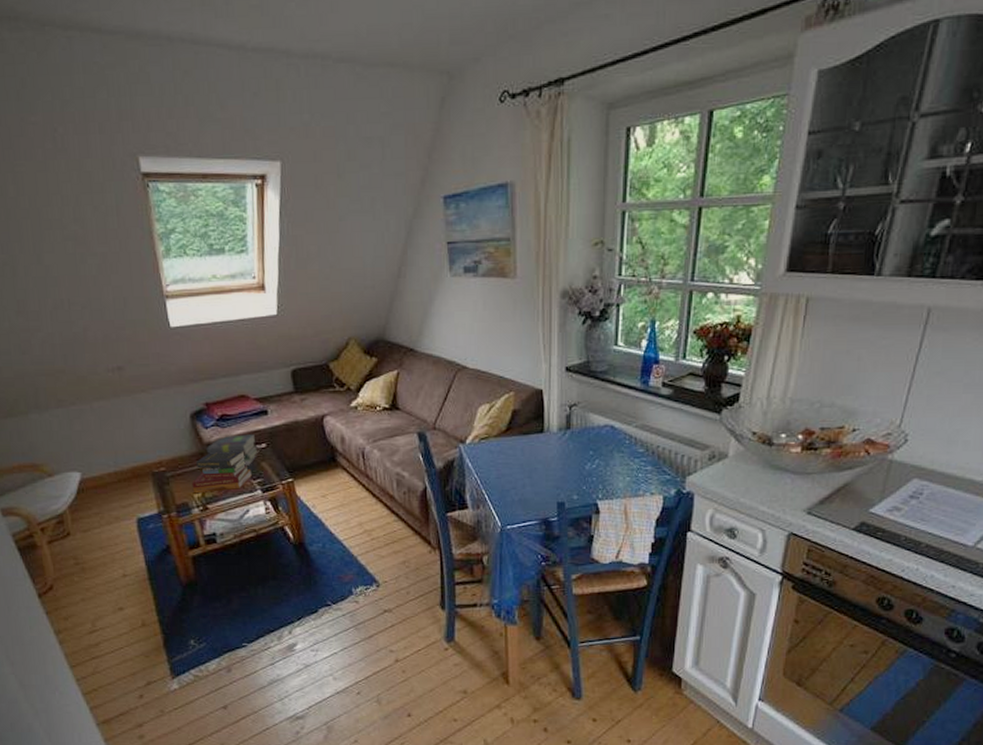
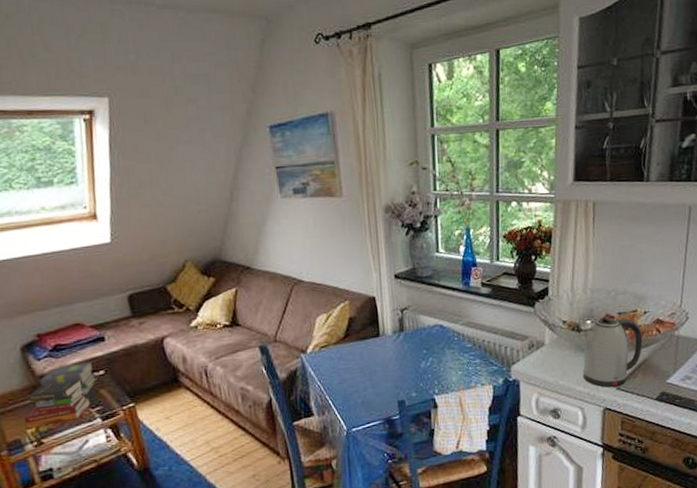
kettle: none [768,432,847,510] -> present [582,317,643,387]

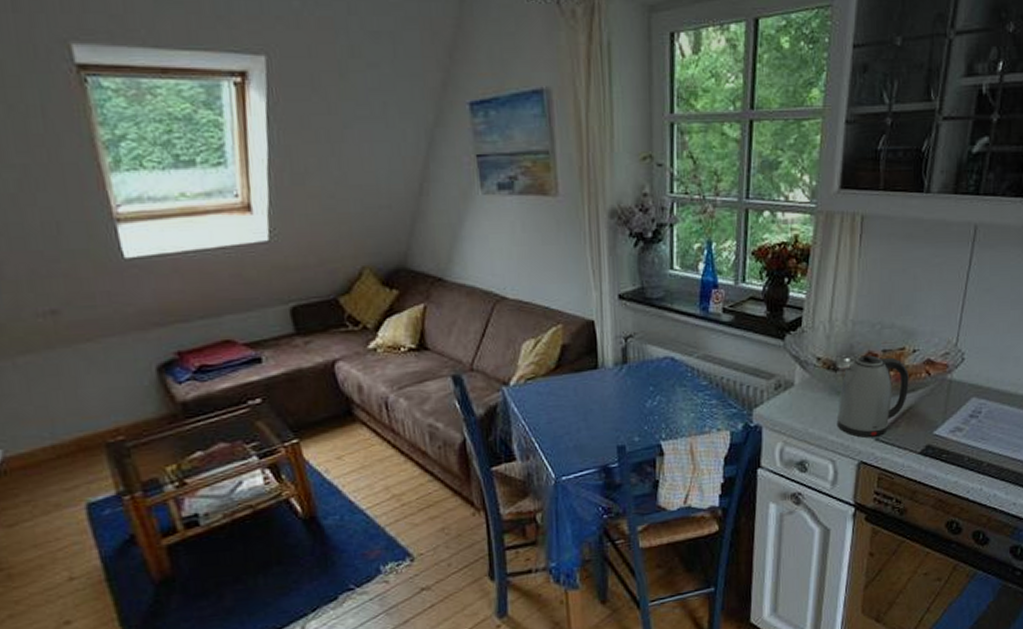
books: present [24,380,90,429] -> none [162,409,244,466]
books: present [39,362,99,395] -> none [180,388,255,427]

